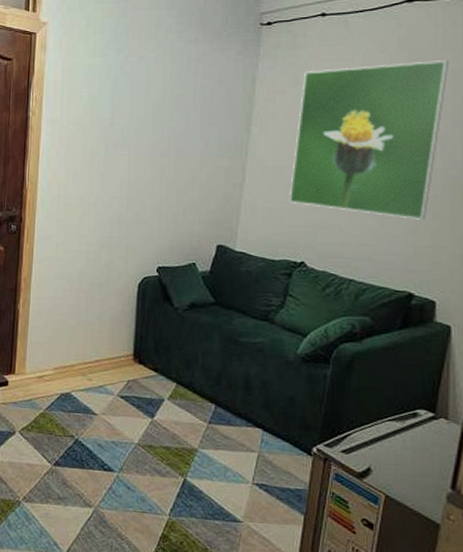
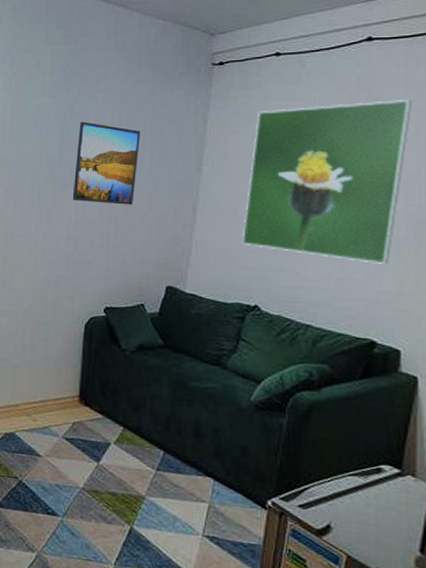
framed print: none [124,81,191,165] -> present [72,121,141,205]

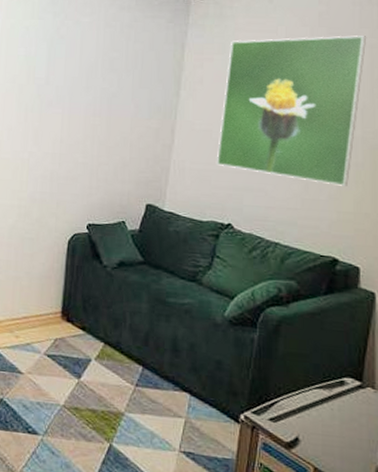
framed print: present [72,121,141,205] -> none [58,44,123,125]

